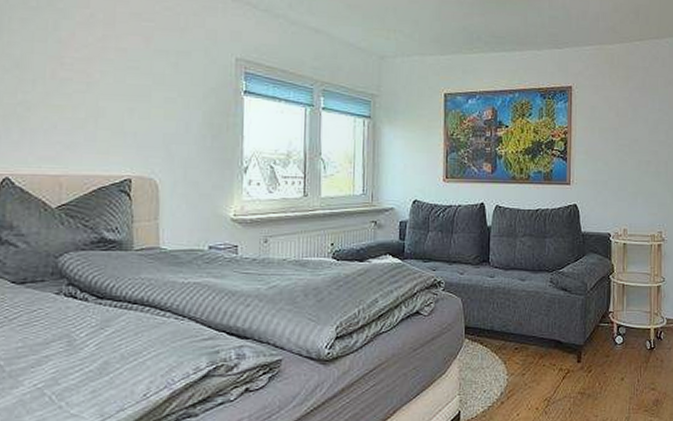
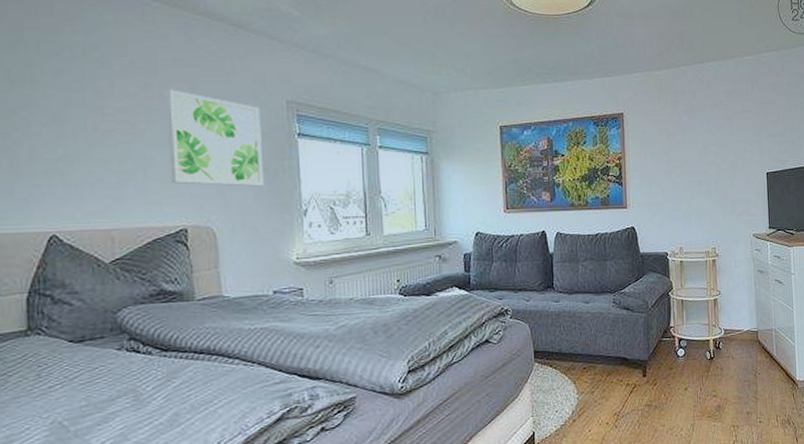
wall art: none [119,41,210,142] -> present [165,89,265,187]

